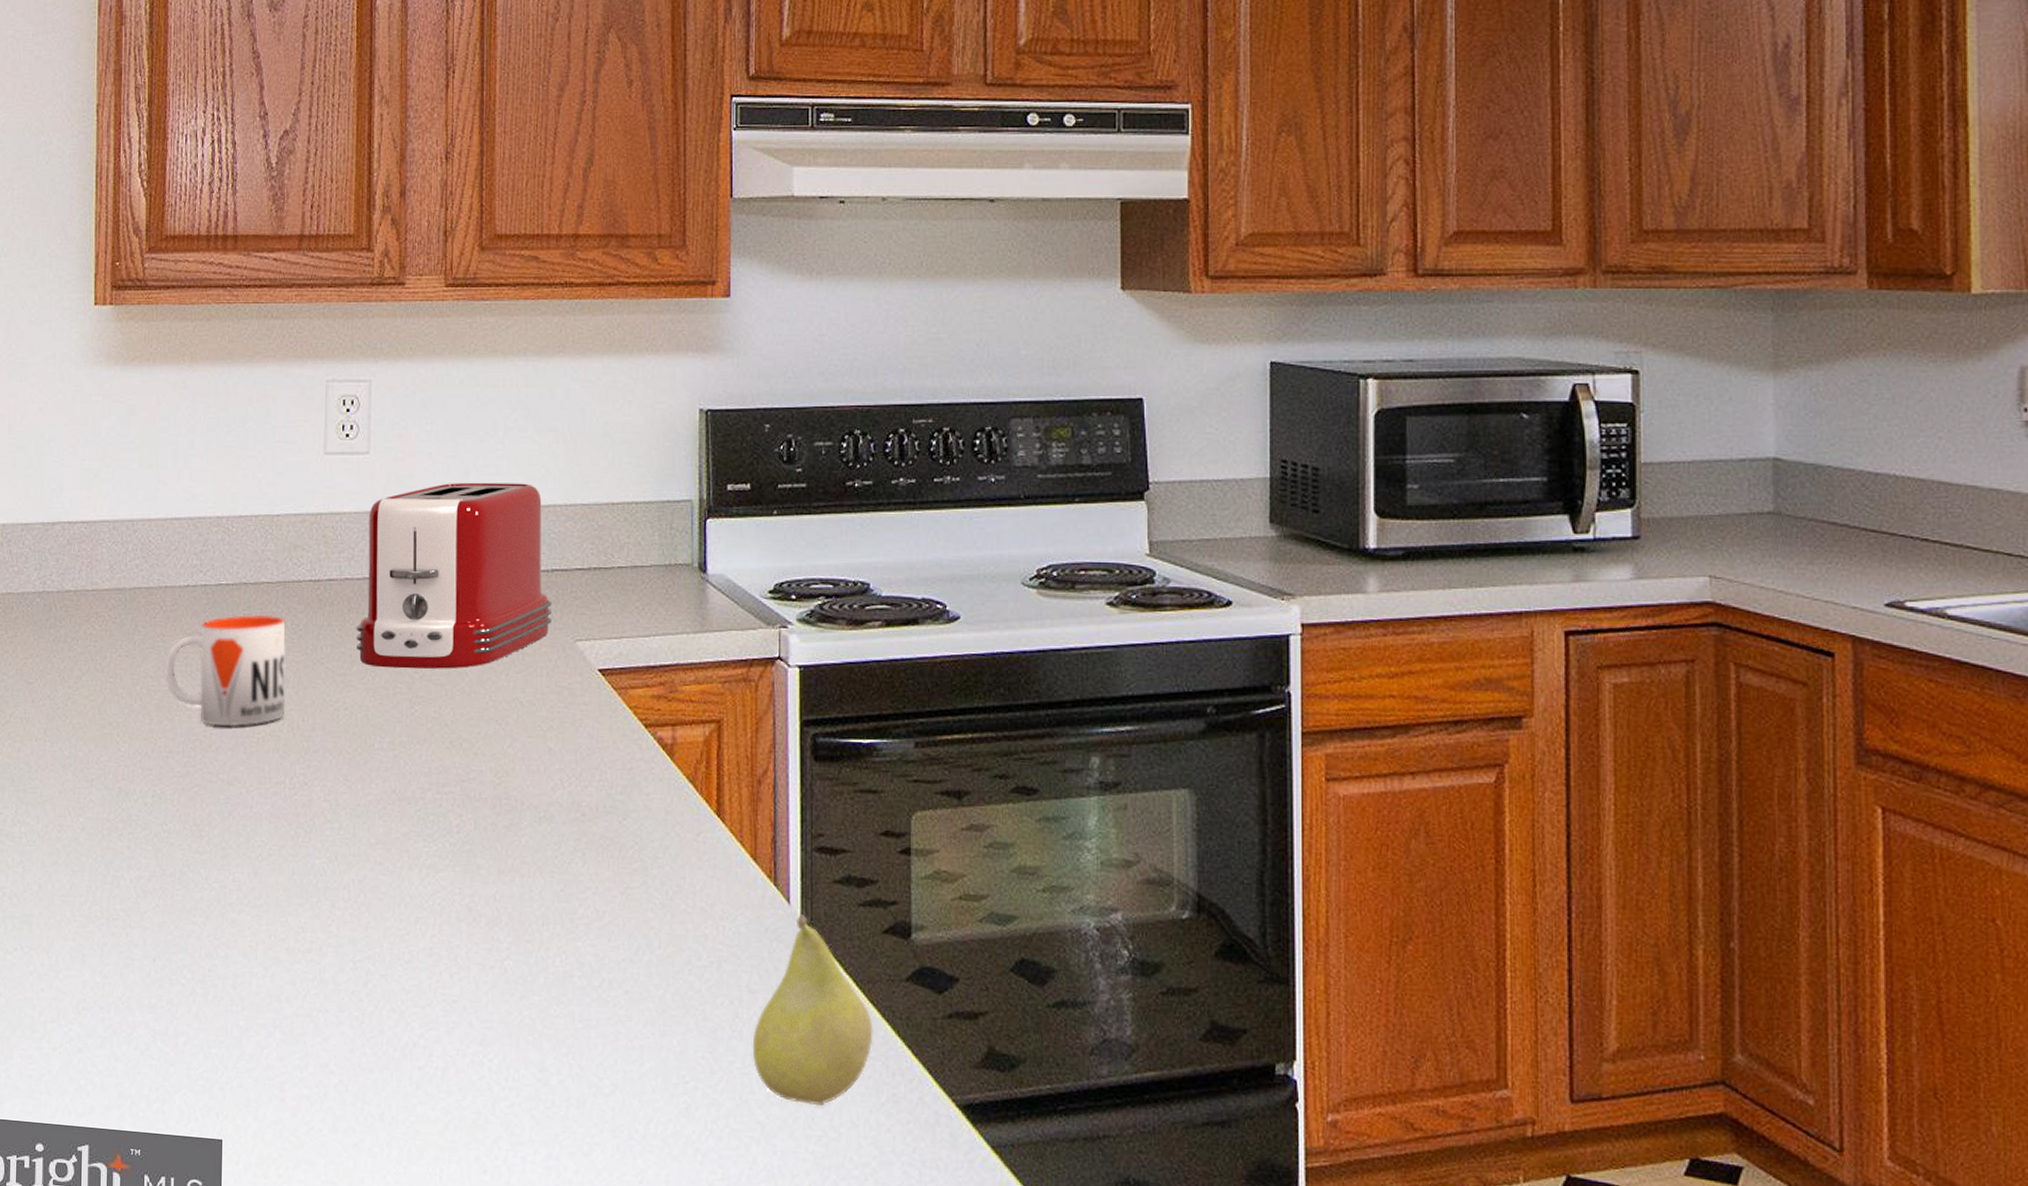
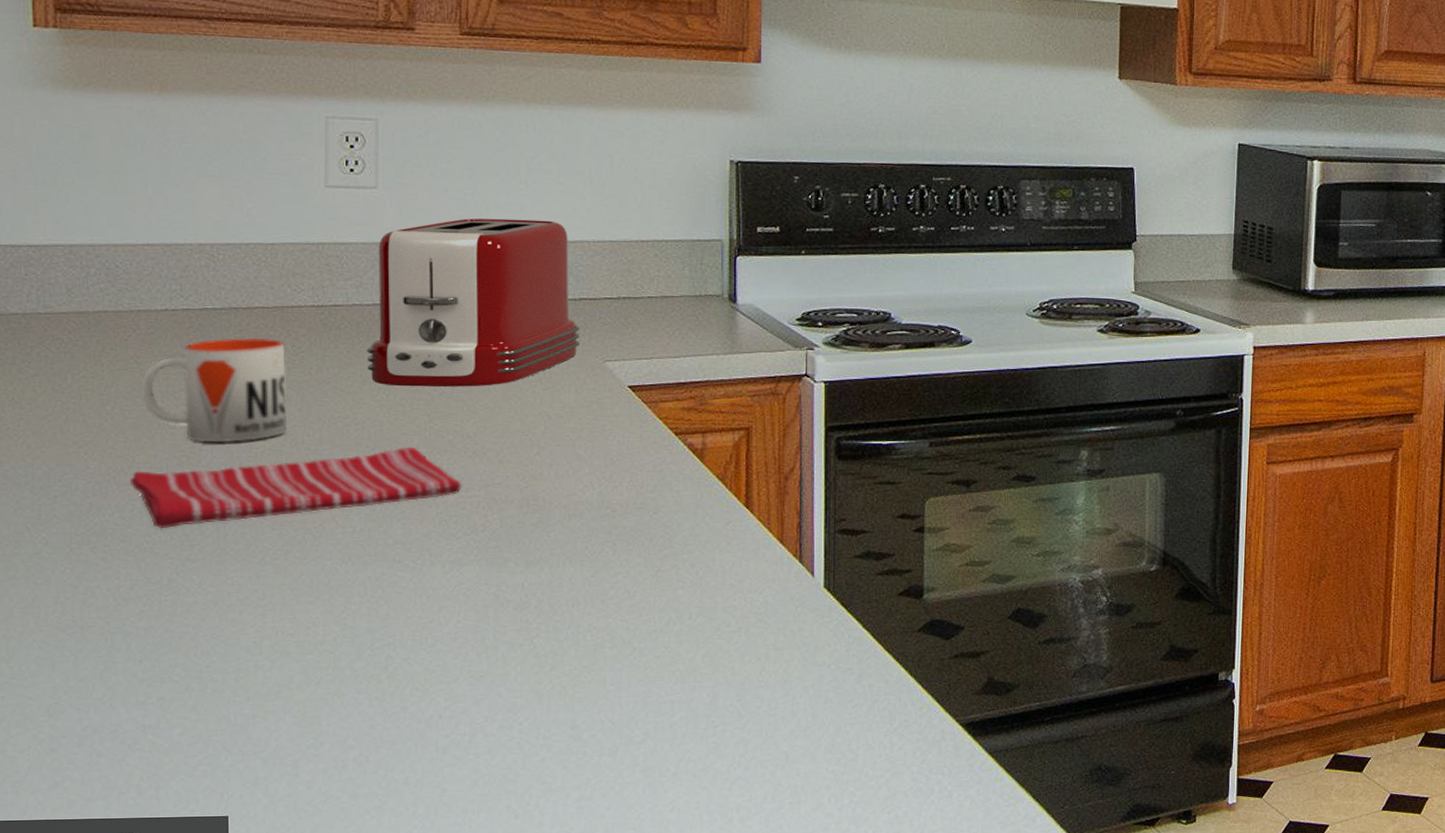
dish towel: none [152,734,439,818] -> present [129,446,462,529]
fruit: present [752,914,873,1106] -> none [778,584,888,735]

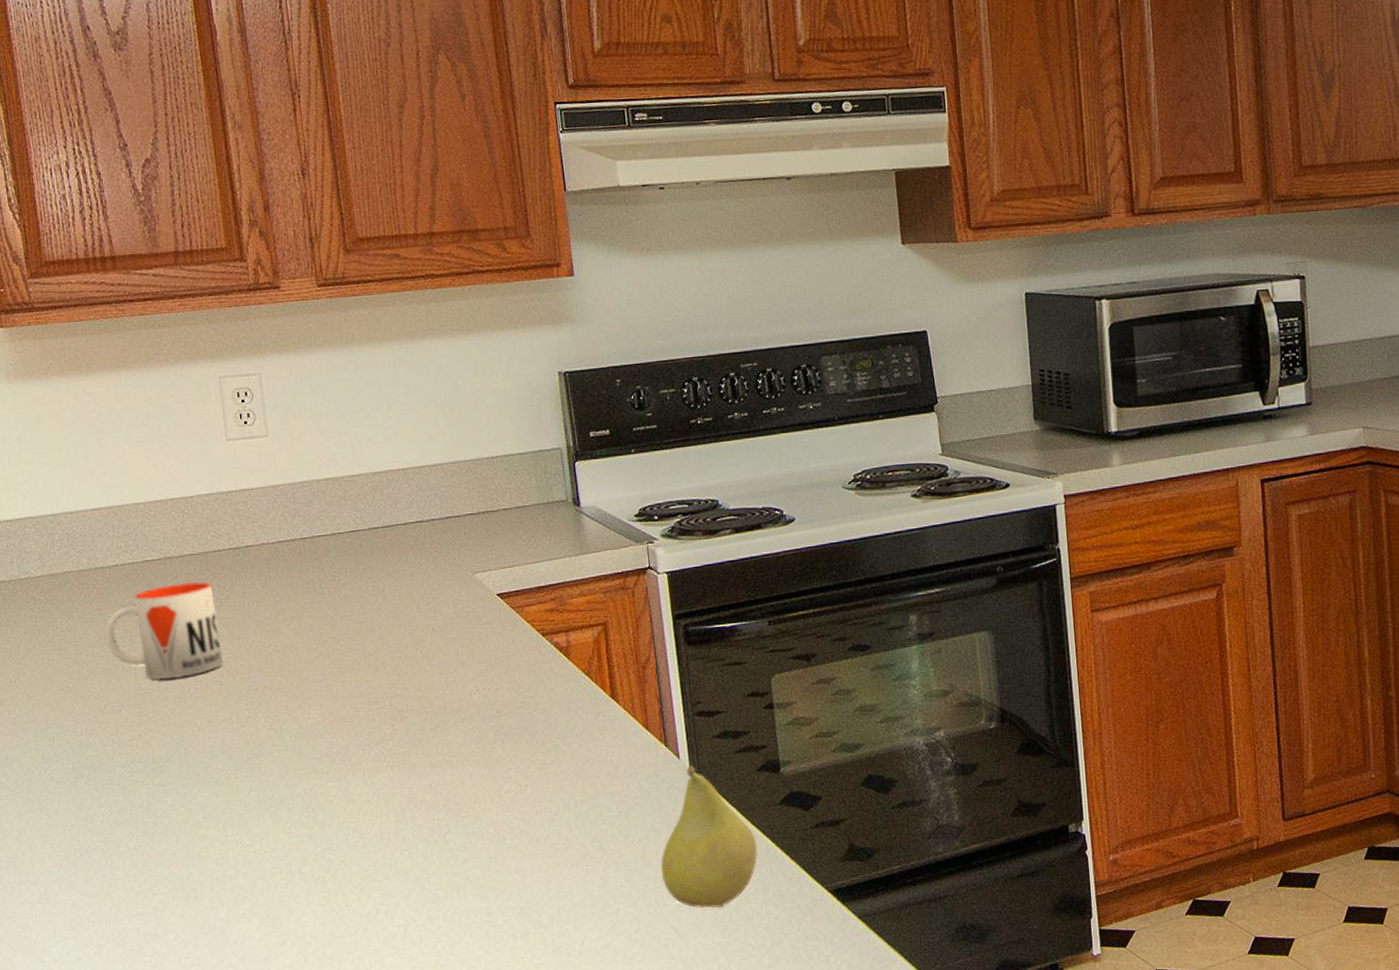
dish towel: present [129,446,462,529] -> none [107,668,370,759]
toaster: present [366,218,580,387] -> none [275,448,452,614]
fruit: none [778,584,888,735] -> present [661,765,758,909]

